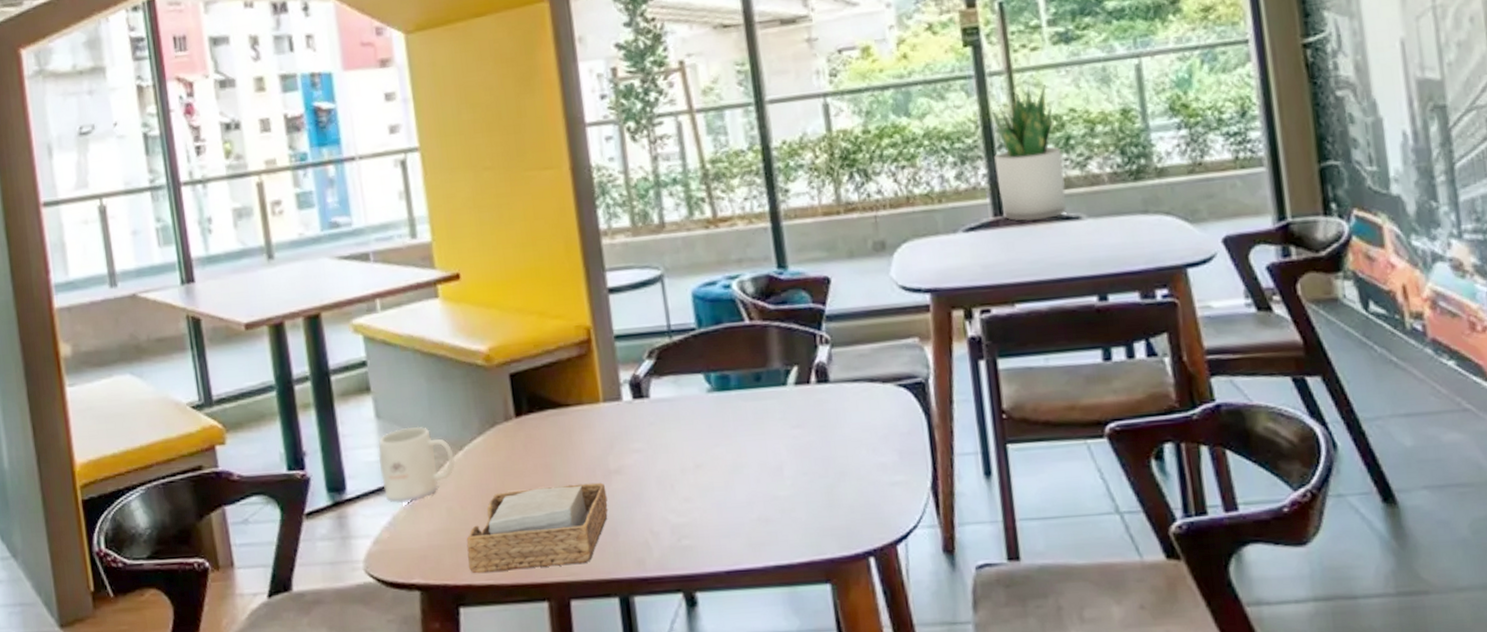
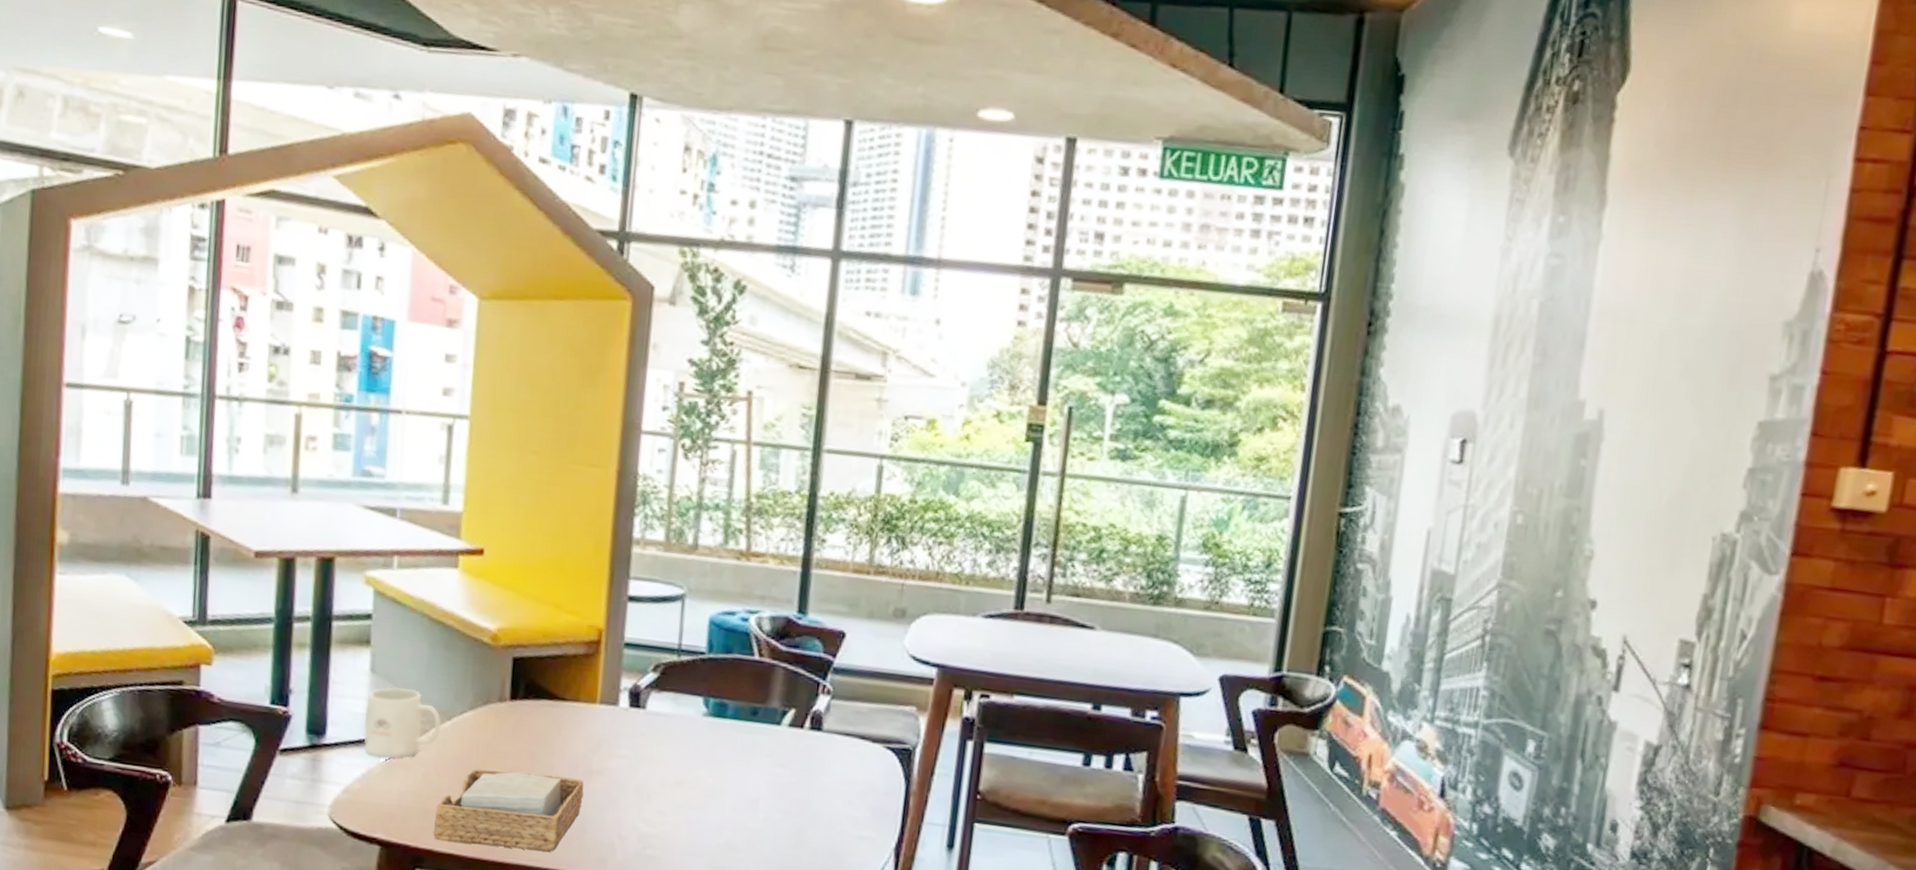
planter: present [990,85,1066,221] -> none [1024,492,1098,623]

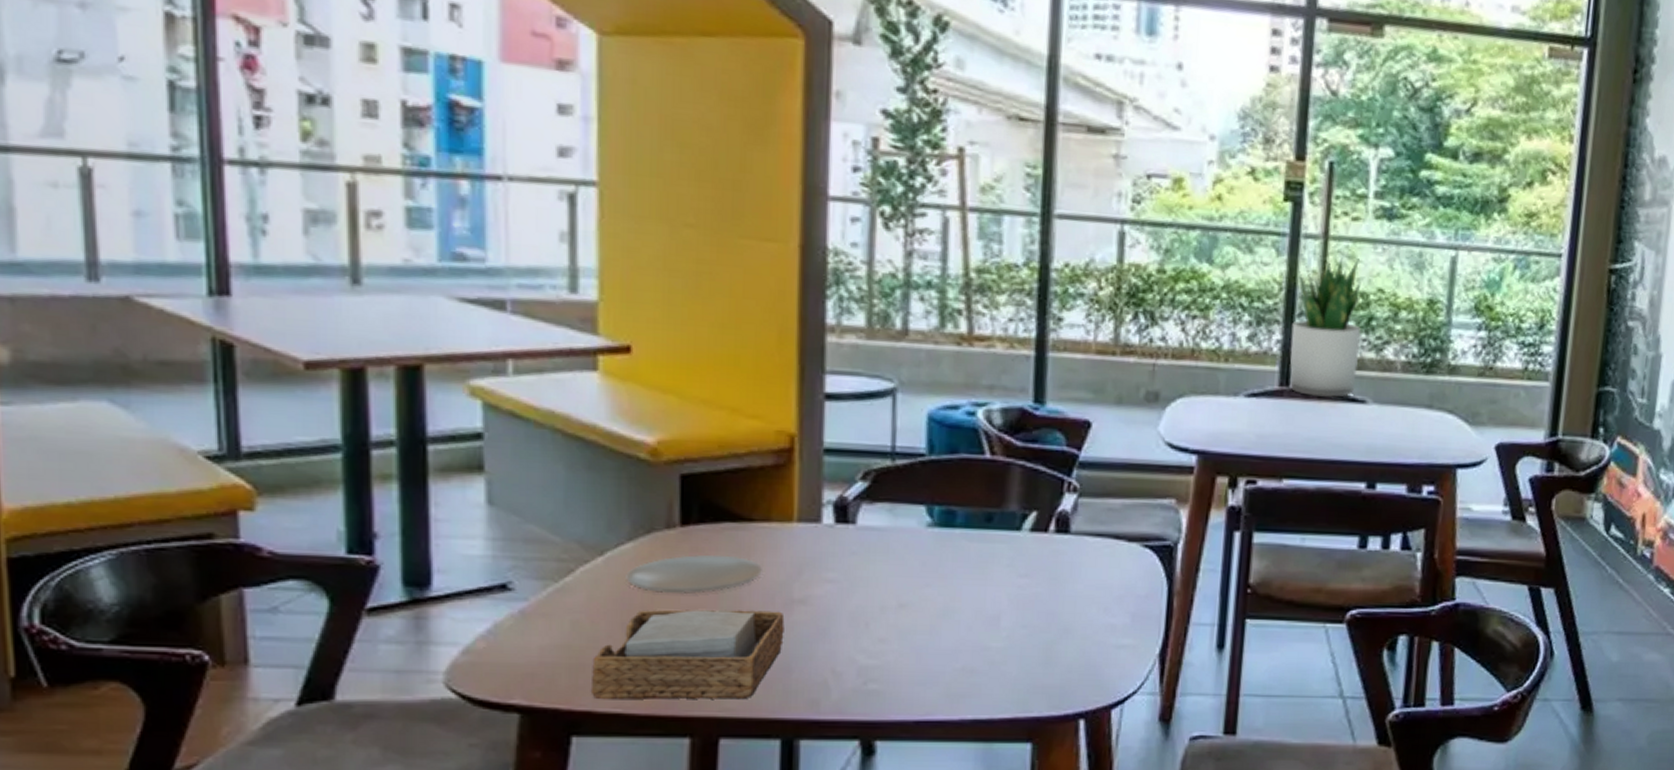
mug: present [363,687,442,760] -> none [483,520,592,610]
plate: none [466,725,570,759] -> present [626,554,762,594]
planter: none [1024,492,1098,623] -> present [1290,256,1365,398]

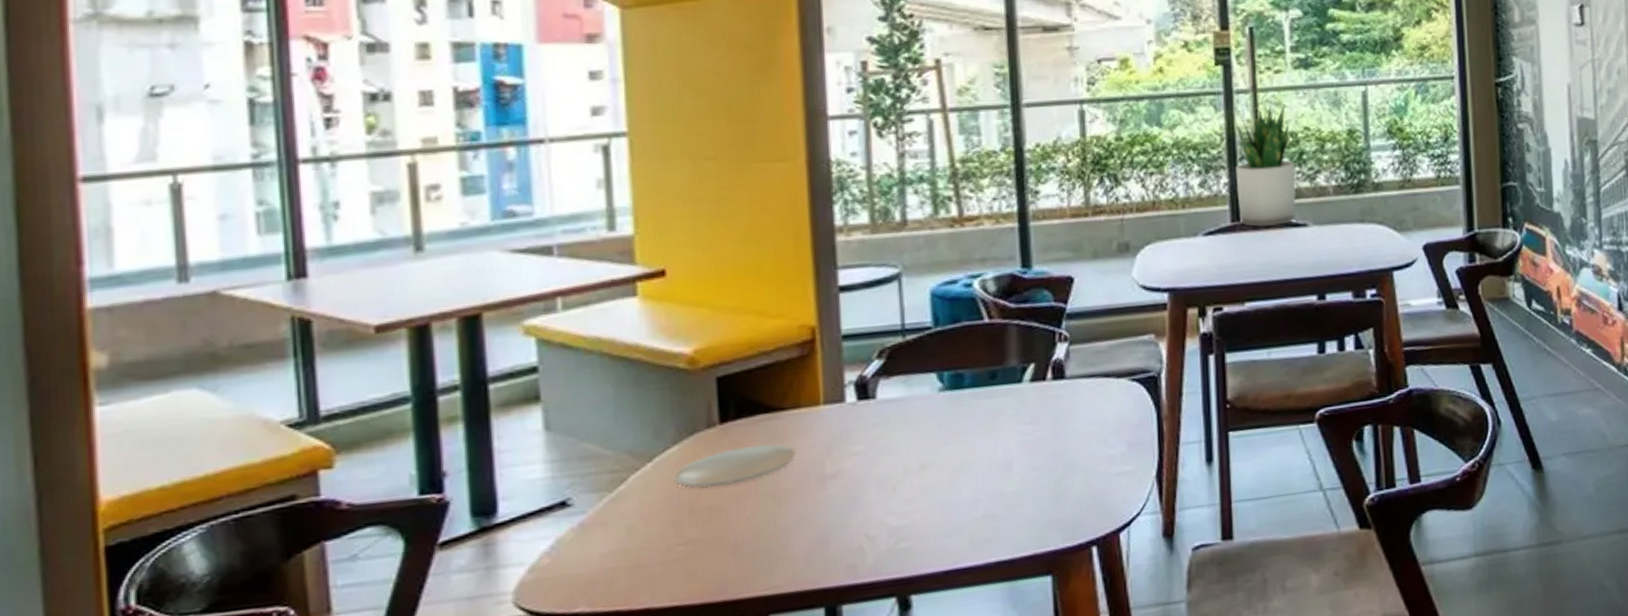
napkin holder: present [590,609,785,700] -> none [648,488,820,596]

